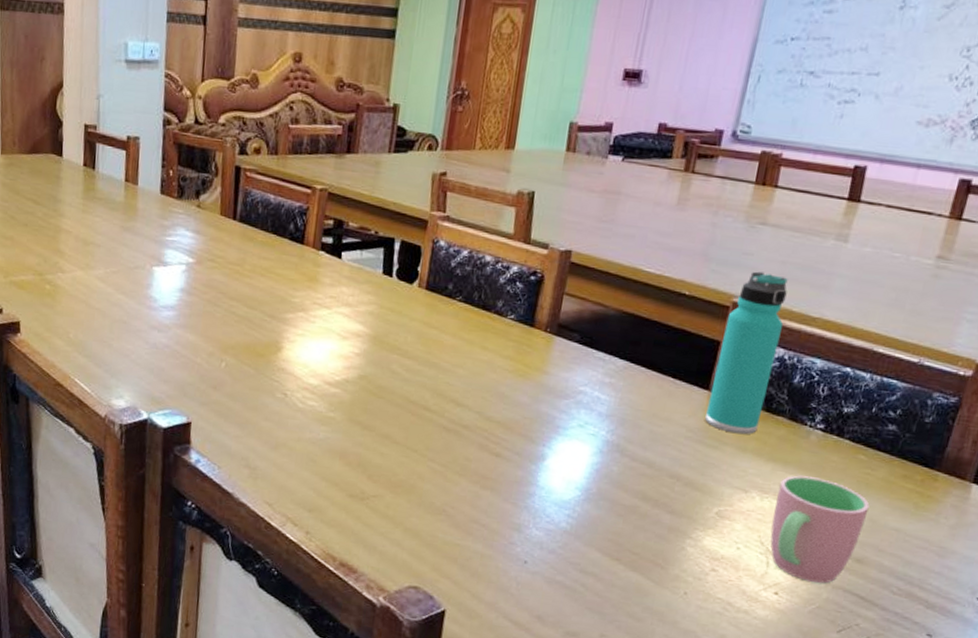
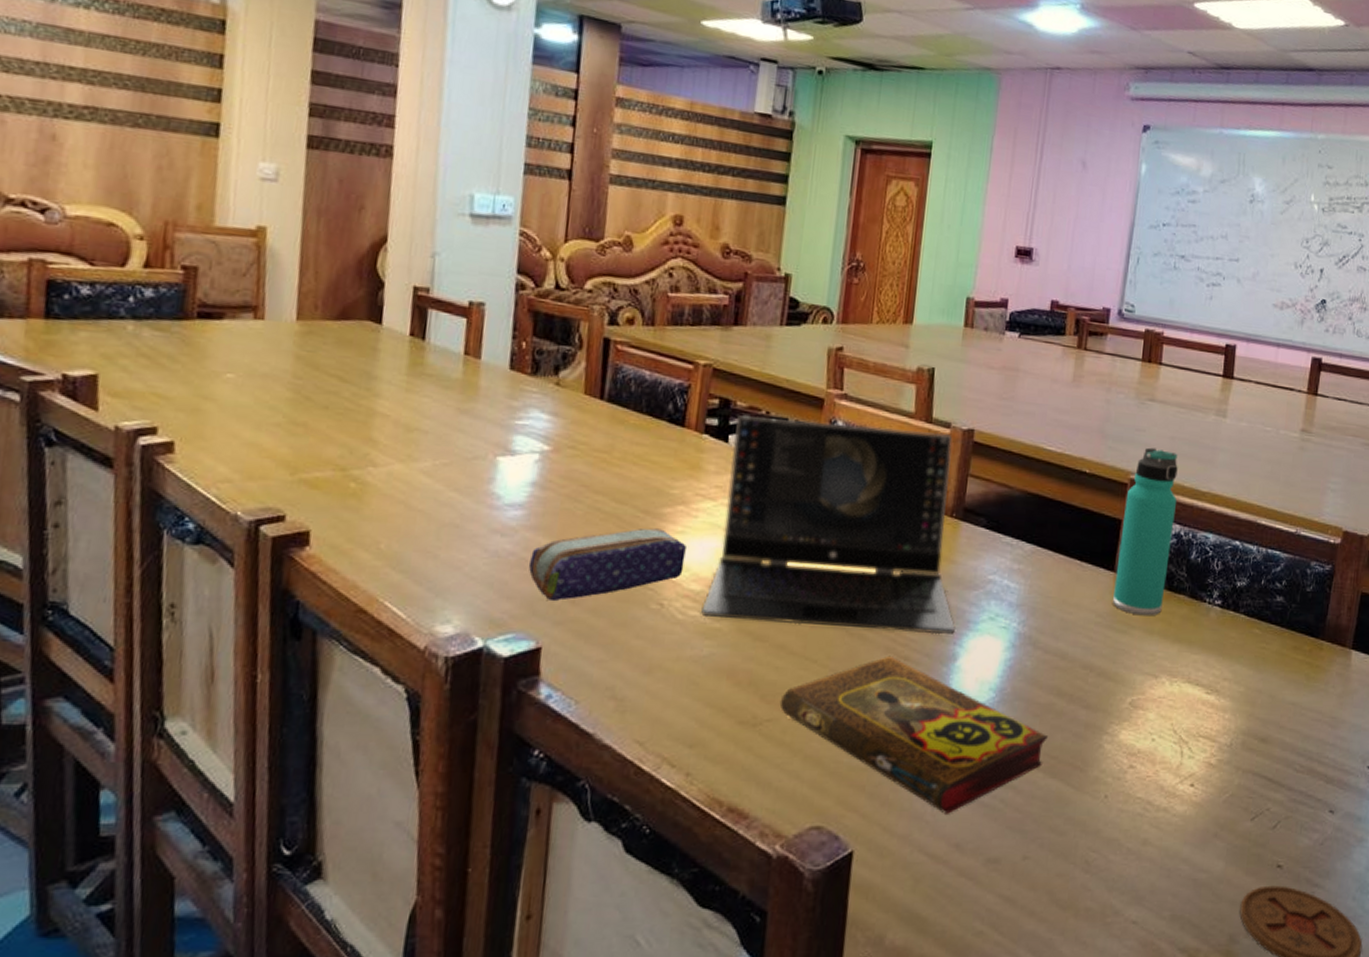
pencil case: none [180,330,306,387] -> present [529,528,686,602]
laptop: none [317,235,550,437] -> present [699,415,957,635]
book: none [384,451,631,590] -> present [779,655,1048,814]
cup: present [770,475,870,584] -> none [1182,655,1268,768]

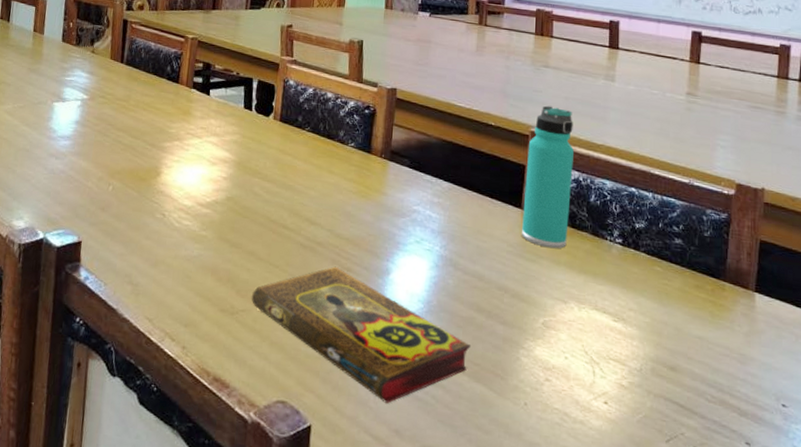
pencil case: present [529,528,686,602] -> none [74,157,181,208]
laptop: present [699,415,957,635] -> none [191,75,389,253]

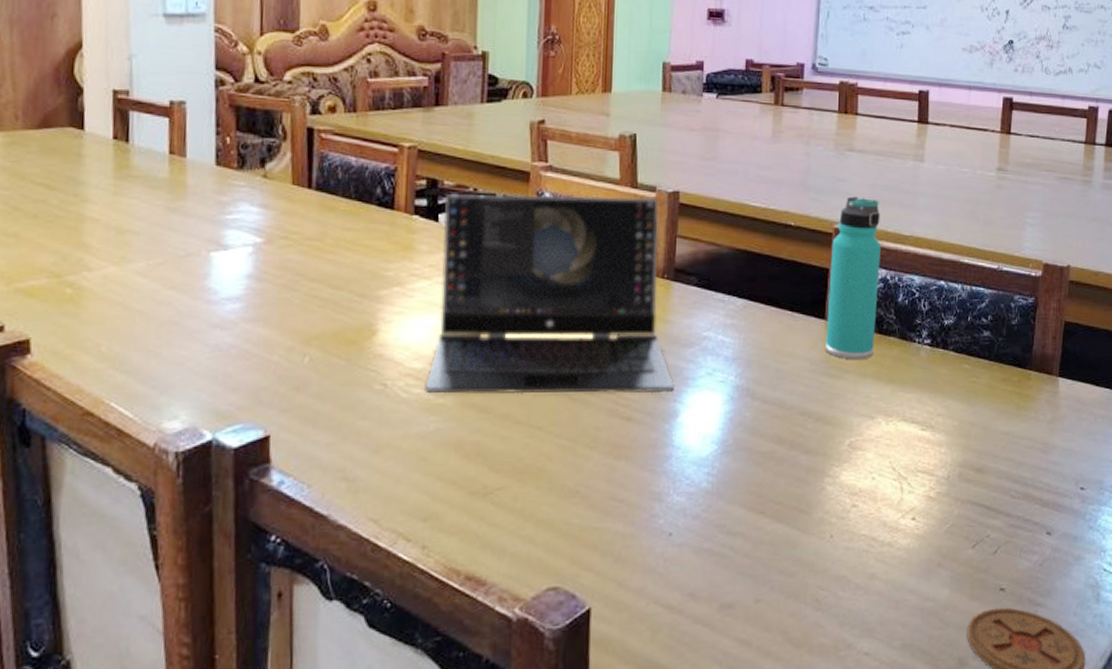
laptop: none [191,75,389,253] -> present [423,194,676,394]
book: present [251,266,470,403] -> none [508,417,771,566]

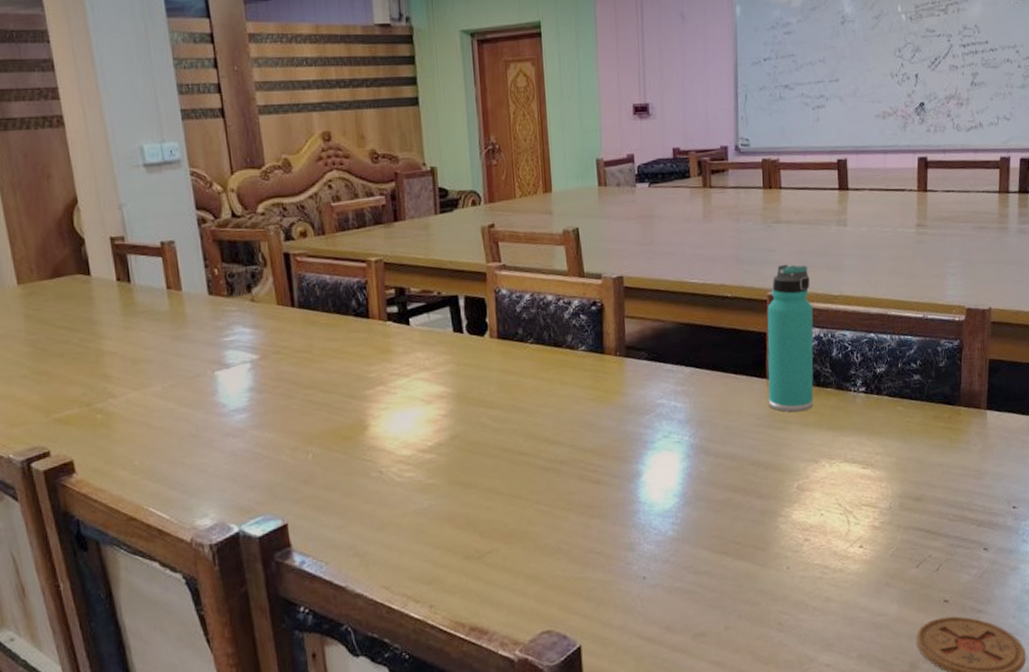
laptop: present [423,194,676,394] -> none [412,283,637,475]

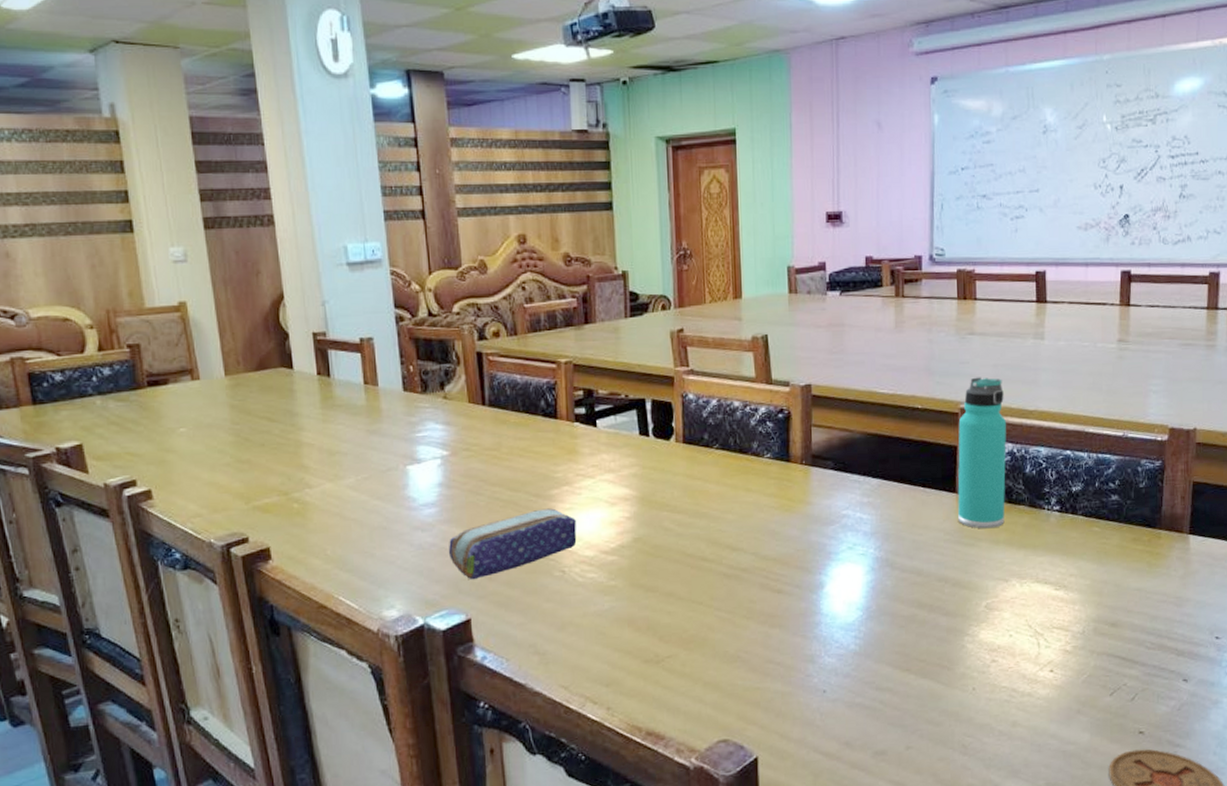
pencil case: none [262,408,393,485] -> present [449,508,577,580]

